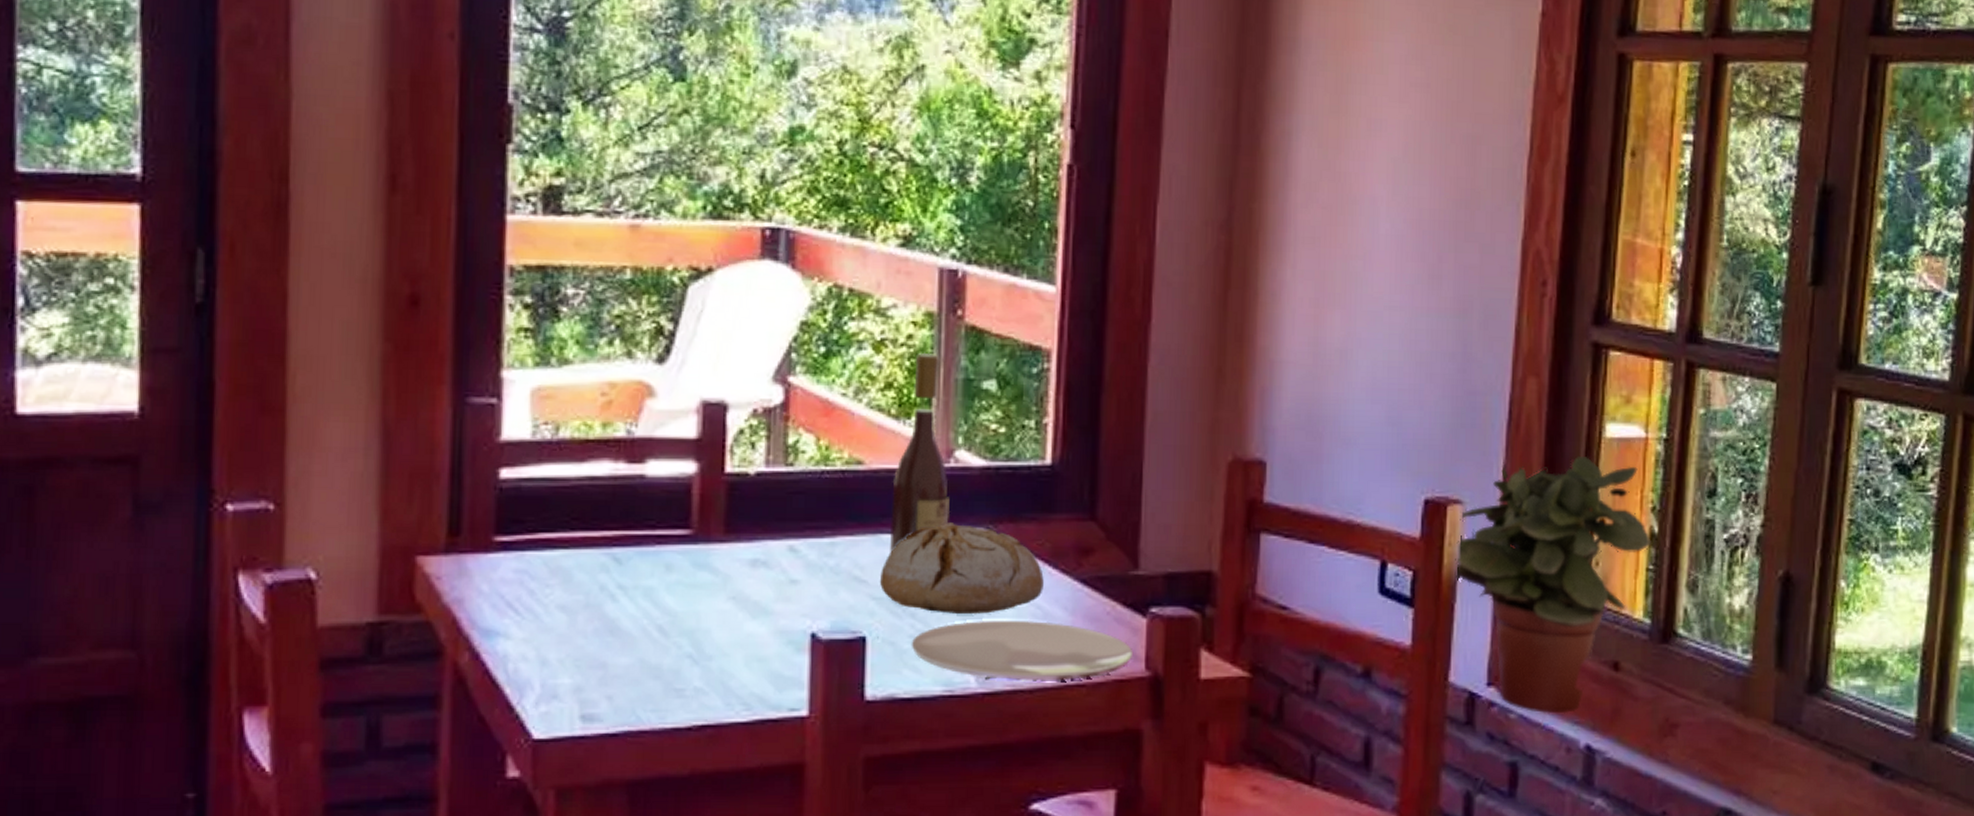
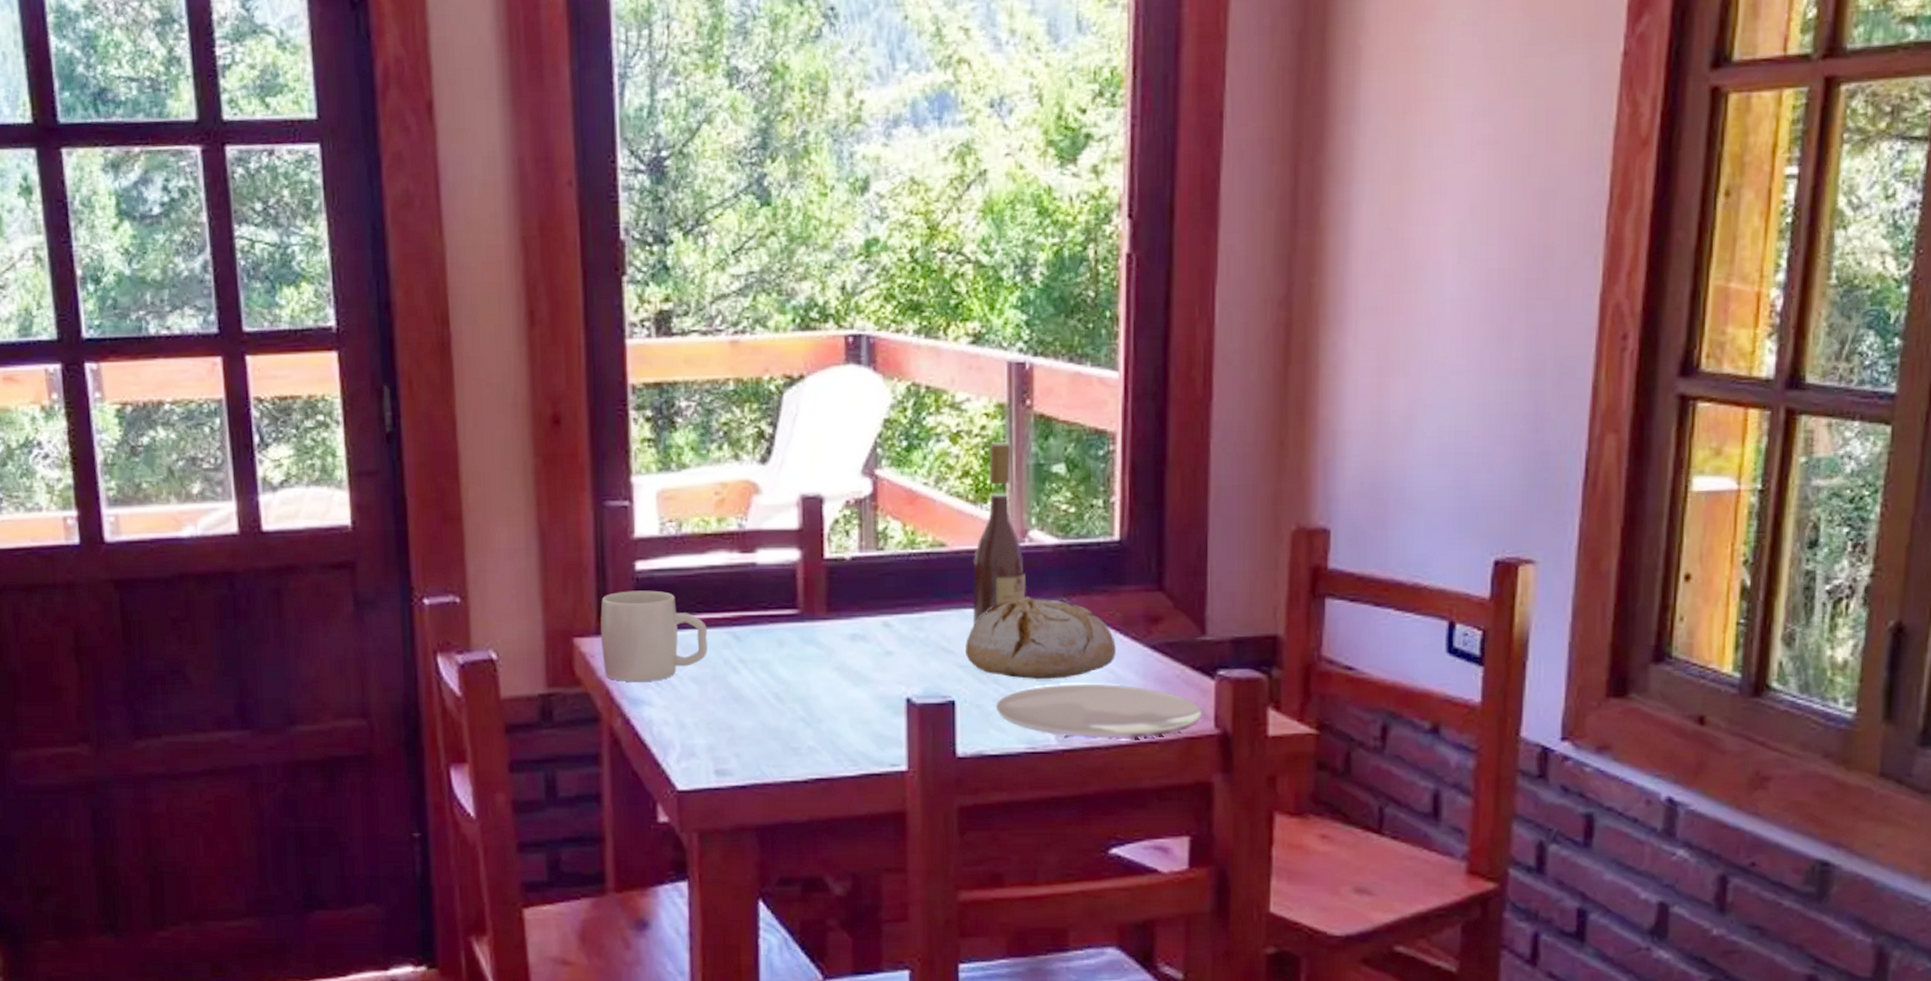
mug: none [450,502,582,609] -> present [600,590,707,682]
potted plant: present [1455,457,1653,714] -> none [1527,512,1744,768]

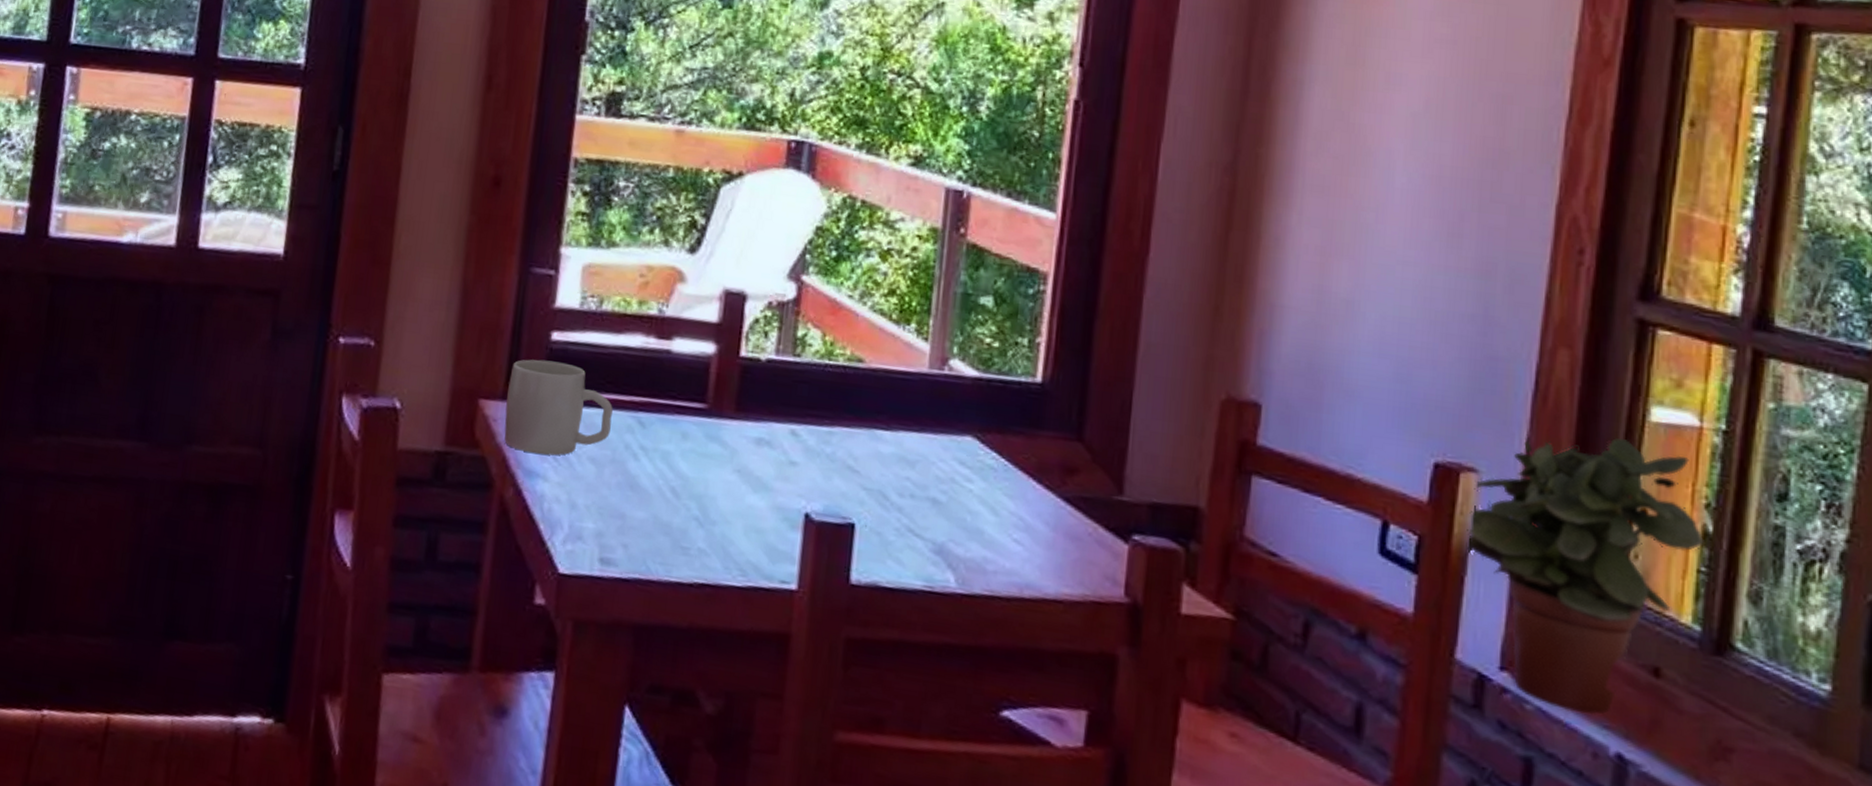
bread: present [966,595,1116,679] -> none [871,425,1028,518]
wine bottle: present [972,441,1027,625] -> none [883,264,942,448]
plate: present [995,684,1203,739] -> none [896,522,1113,596]
potted plant: none [1527,512,1744,768] -> present [1467,437,1706,715]

